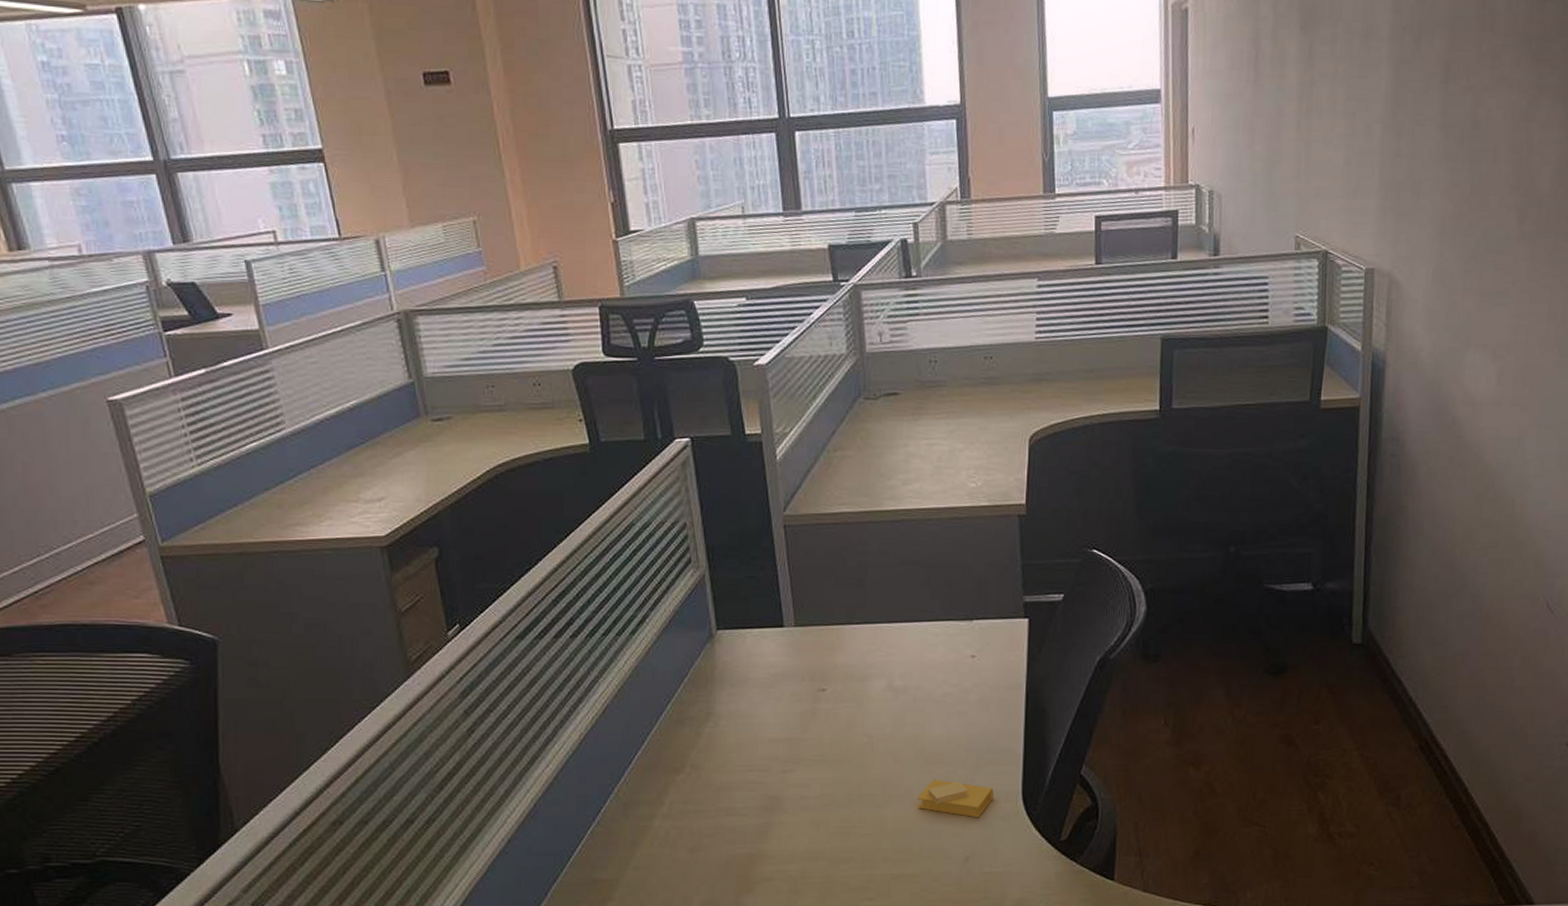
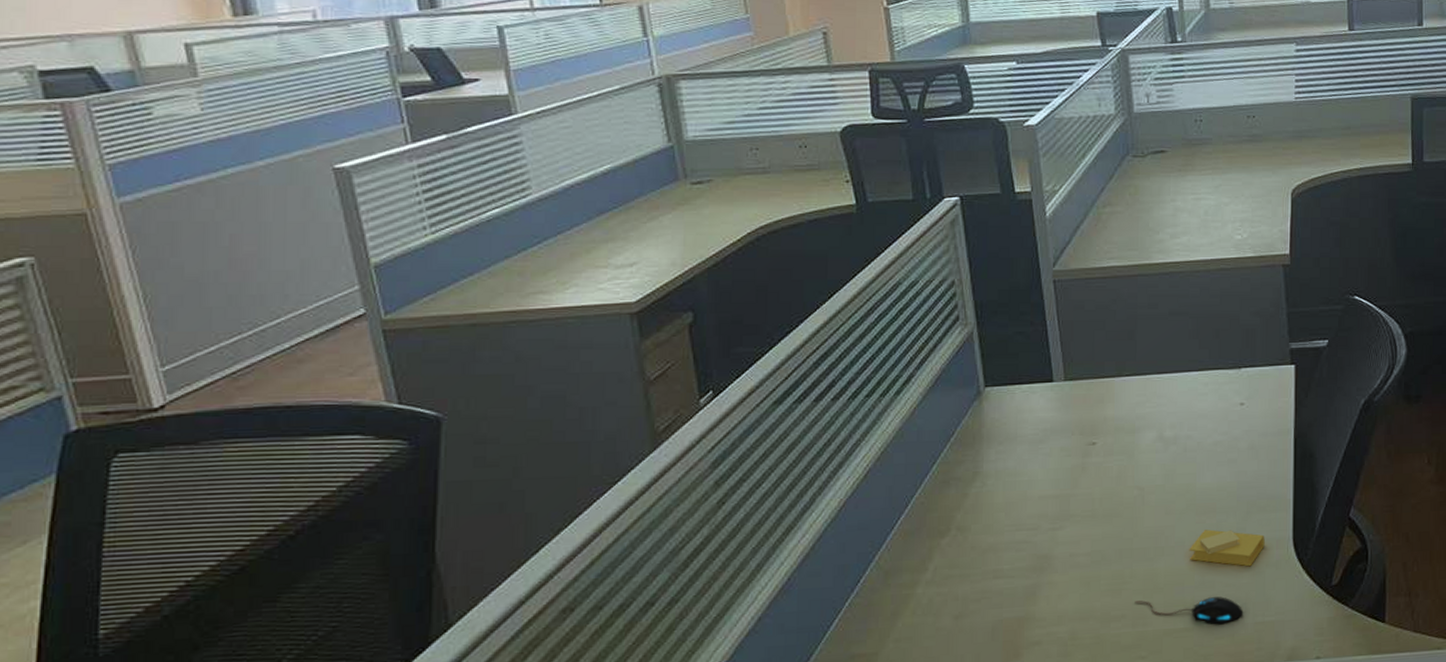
mouse: none [863,845,971,873] -> present [1135,597,1244,625]

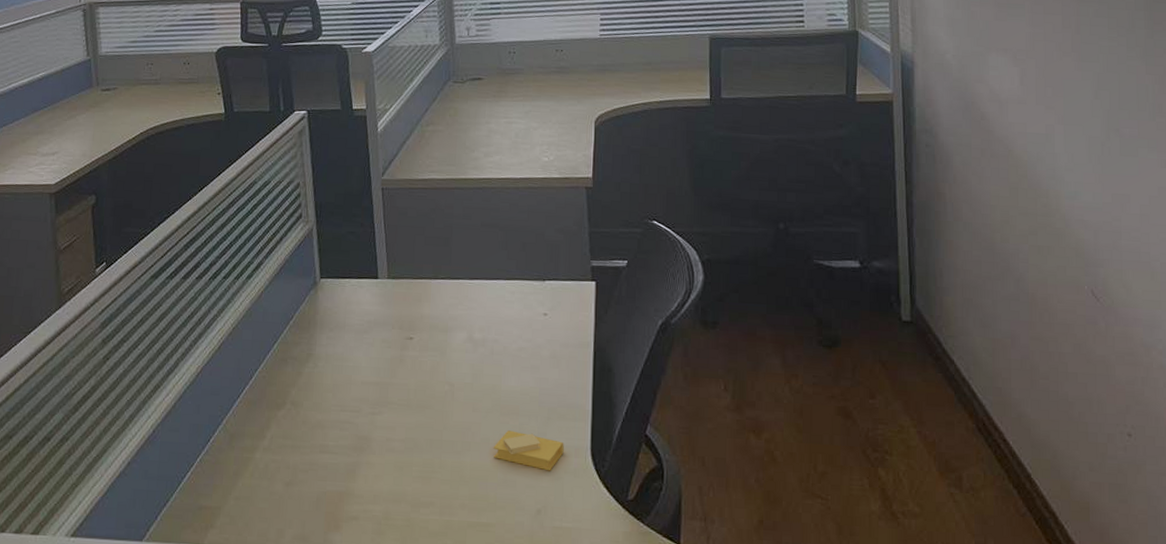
mouse: present [1135,597,1244,625] -> none [442,490,543,524]

